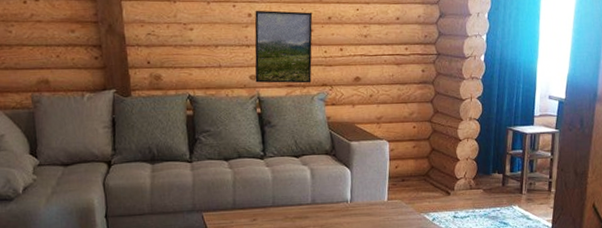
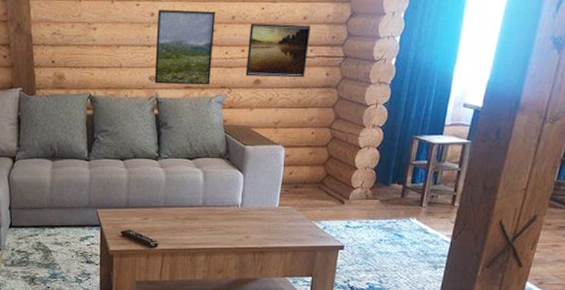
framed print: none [345,23,404,75] -> present [245,23,311,78]

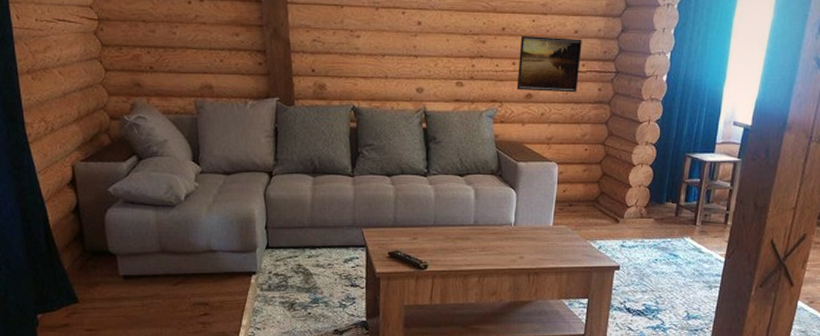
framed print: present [154,9,216,85] -> none [422,18,486,99]

